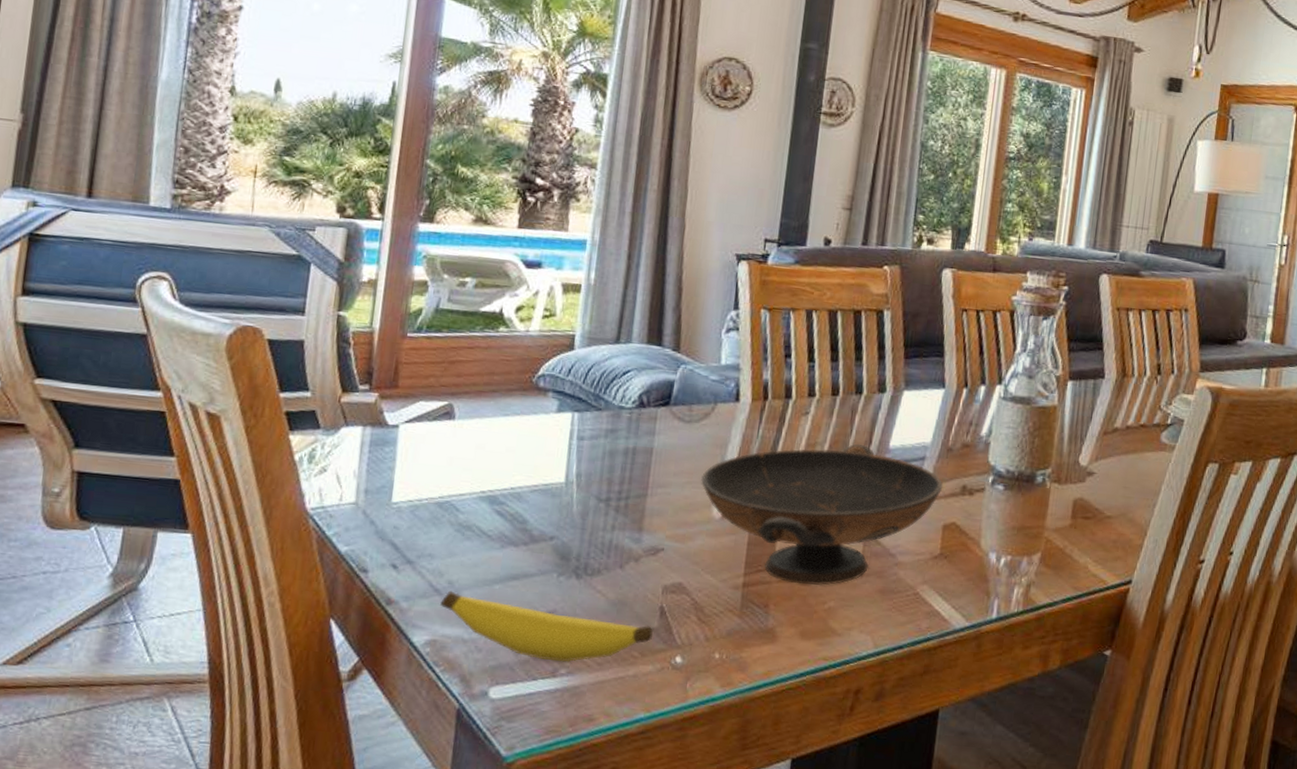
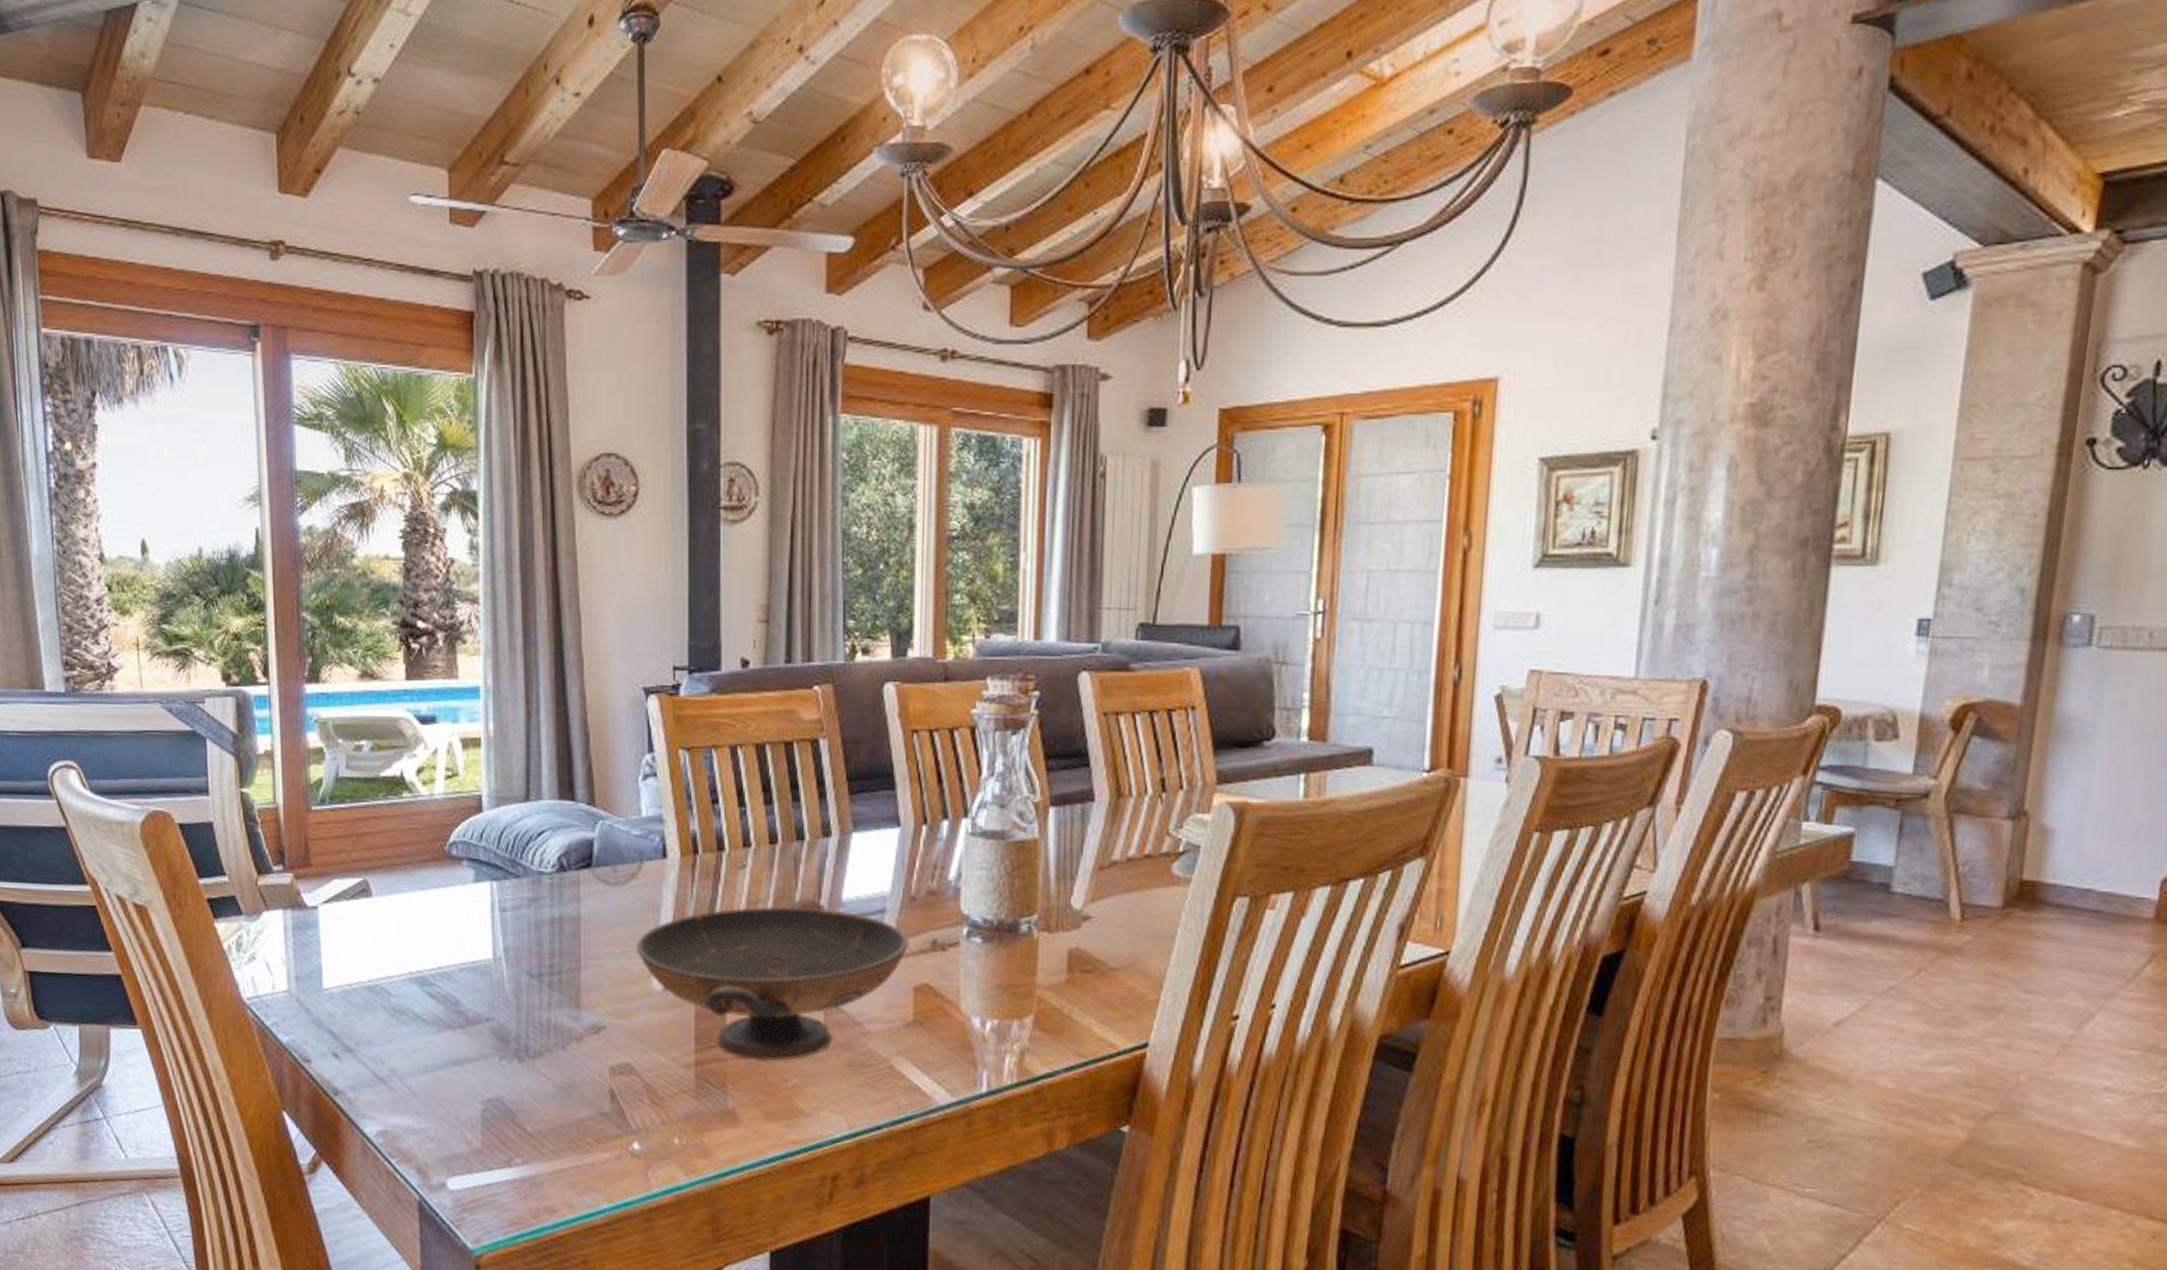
banana: present [440,591,653,663] -> none [386,1079,605,1151]

